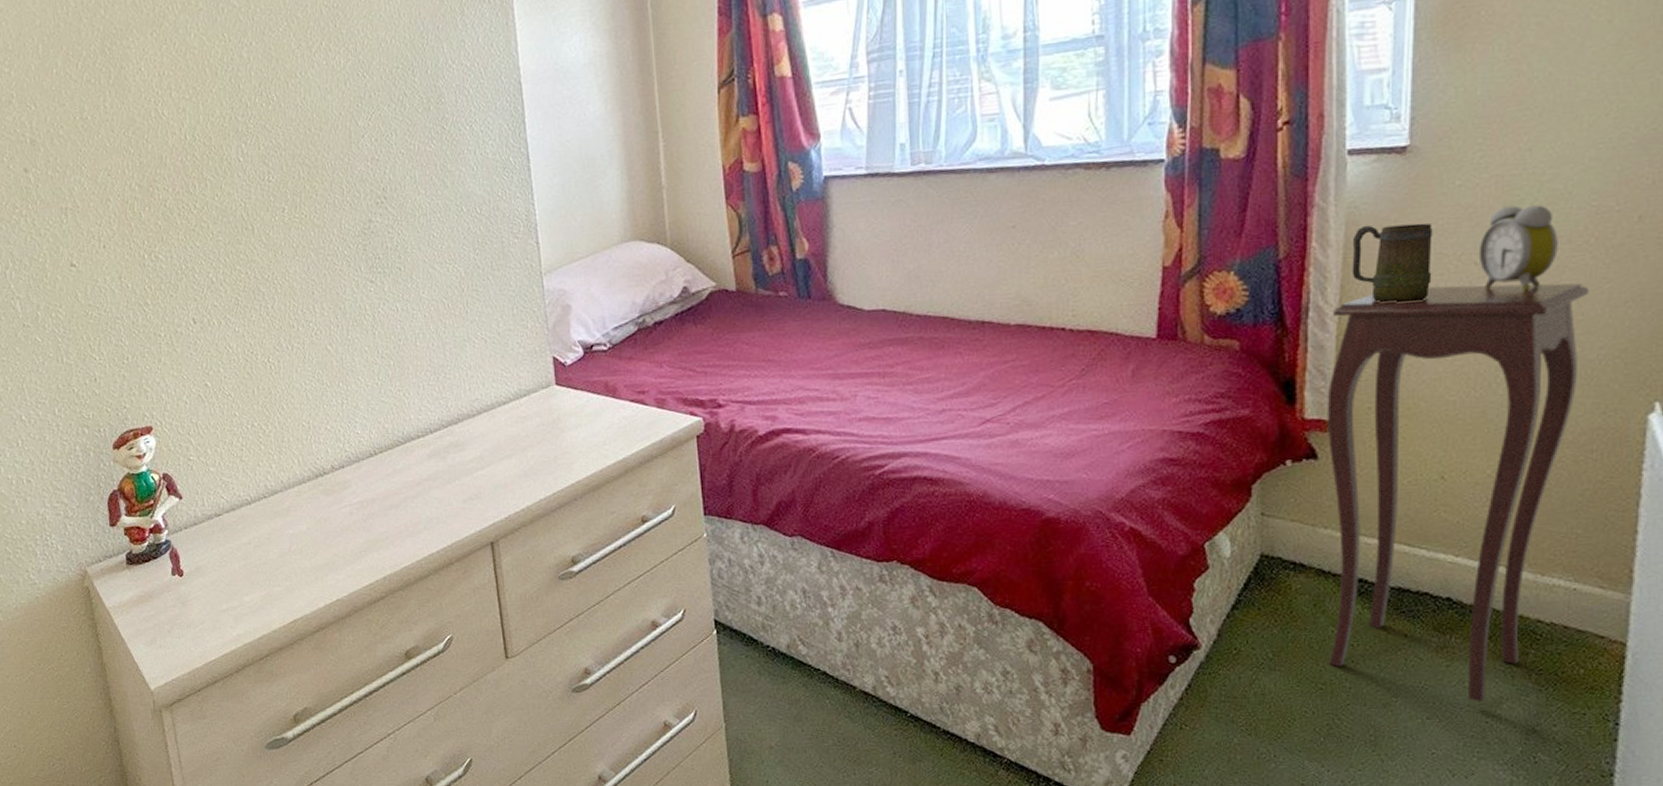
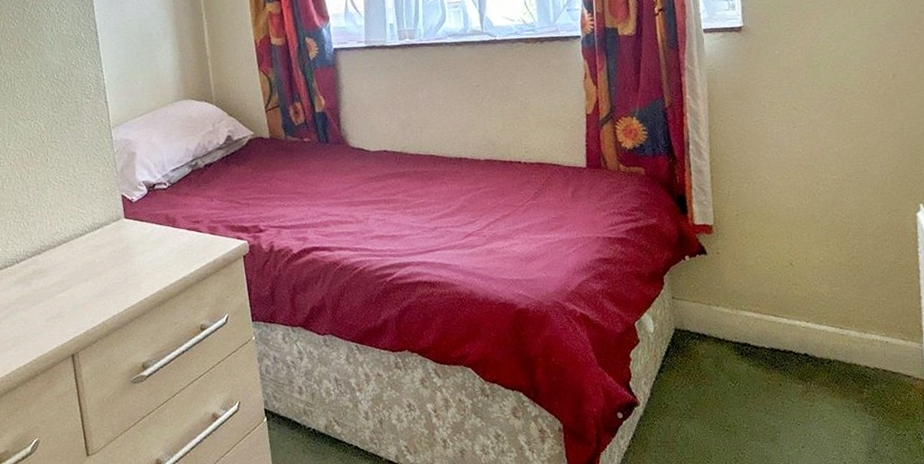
side table: present [1327,283,1590,702] -> none [705,121,870,432]
mug: present [1352,222,1433,303] -> none [713,80,768,138]
alarm clock: present [1478,204,1558,292] -> none [795,67,846,128]

